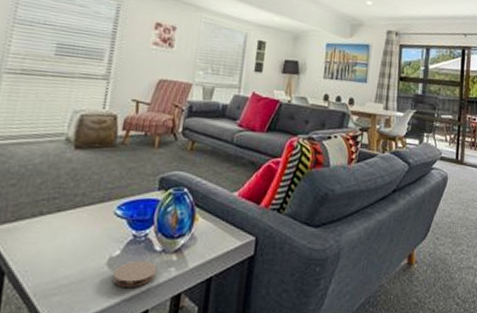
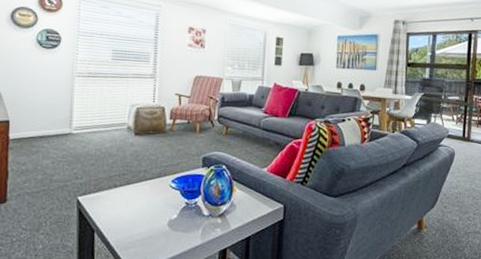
coaster: present [112,260,158,287] -> none [173,222,207,243]

